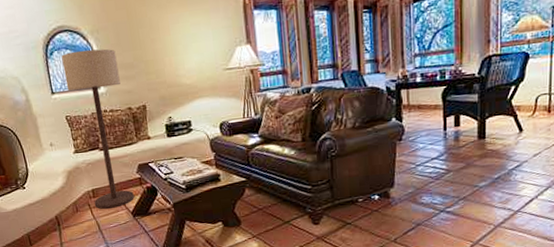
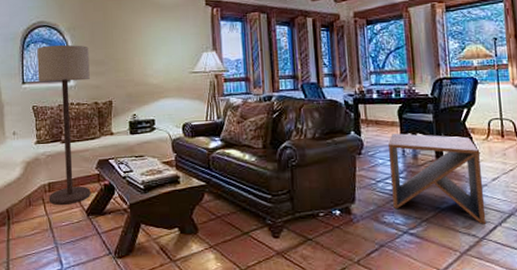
side table: none [430,115,524,198] -> present [388,133,487,224]

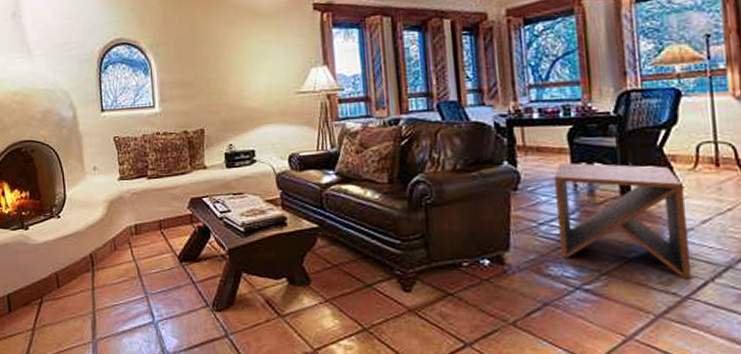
floor lamp: present [37,44,90,205] -> none [116,64,183,249]

